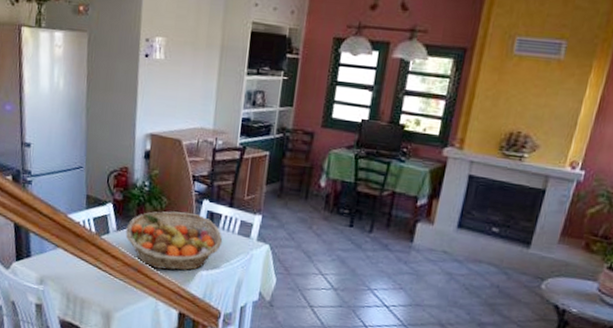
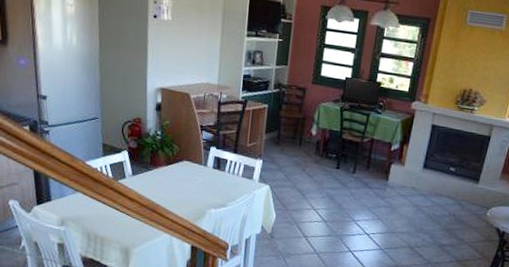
fruit basket: present [125,211,223,271] -> none [141,157,229,210]

